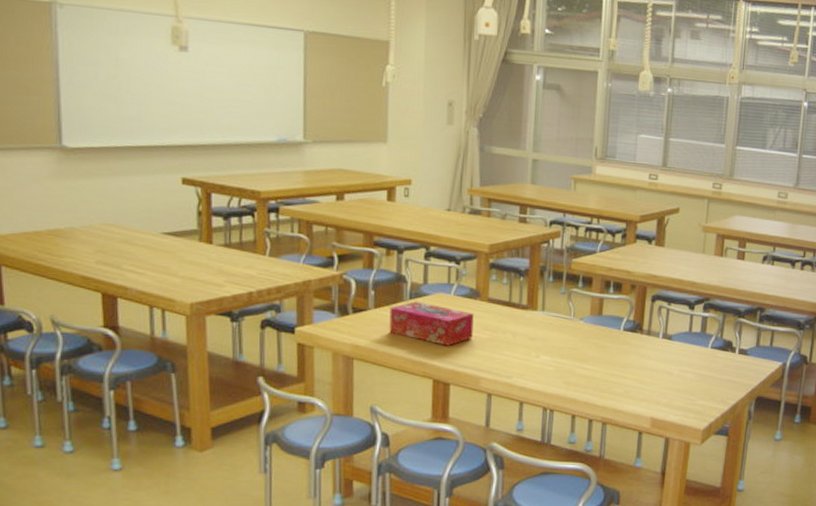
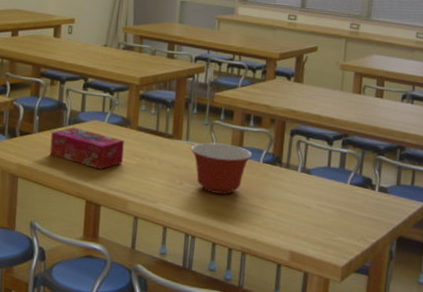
mixing bowl: none [546,312,613,365] -> present [190,142,253,194]

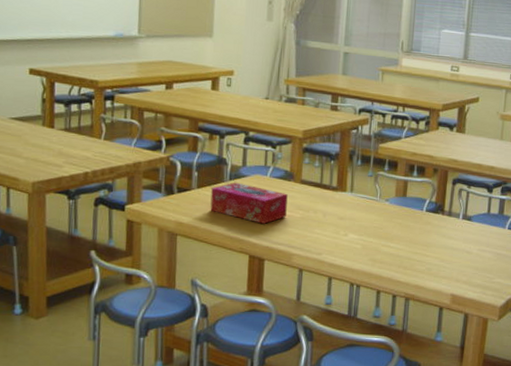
mixing bowl: present [190,142,253,194] -> none [355,193,416,243]

